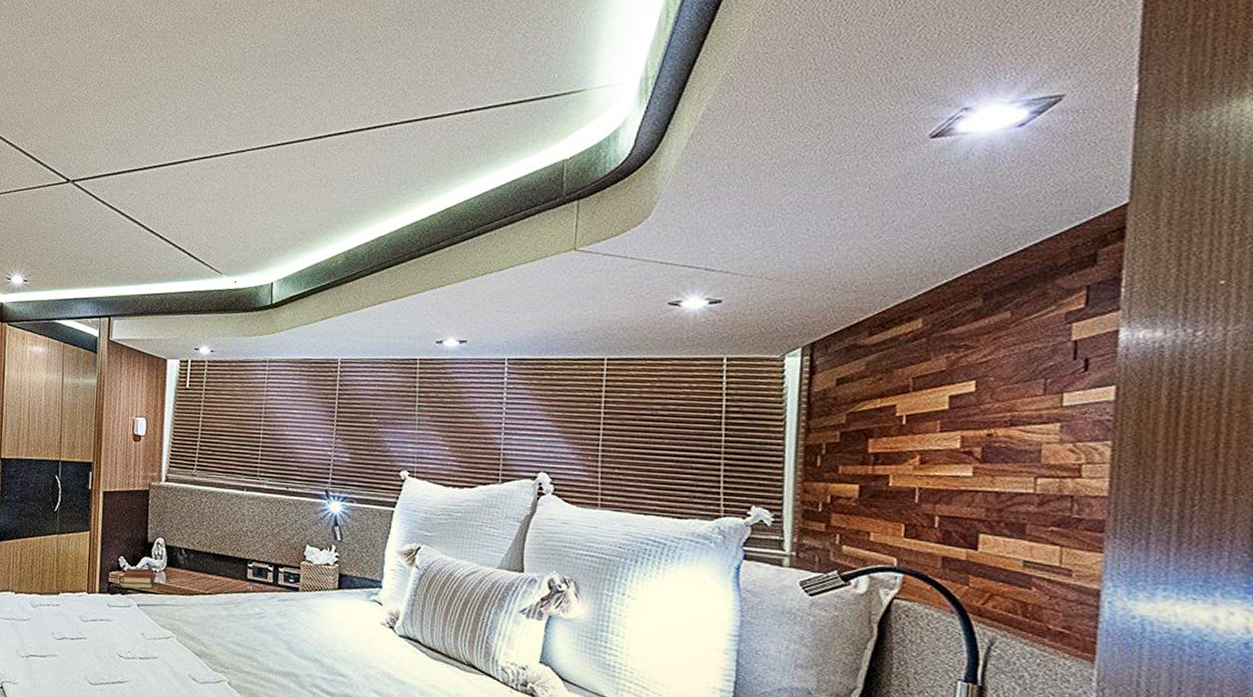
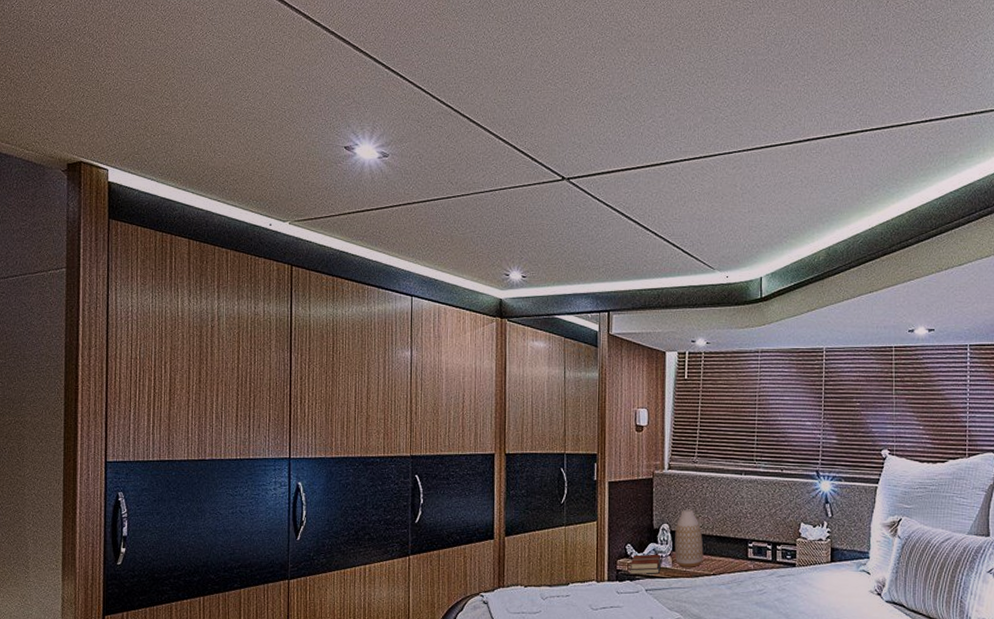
vase: none [169,524,200,586] -> present [675,509,704,568]

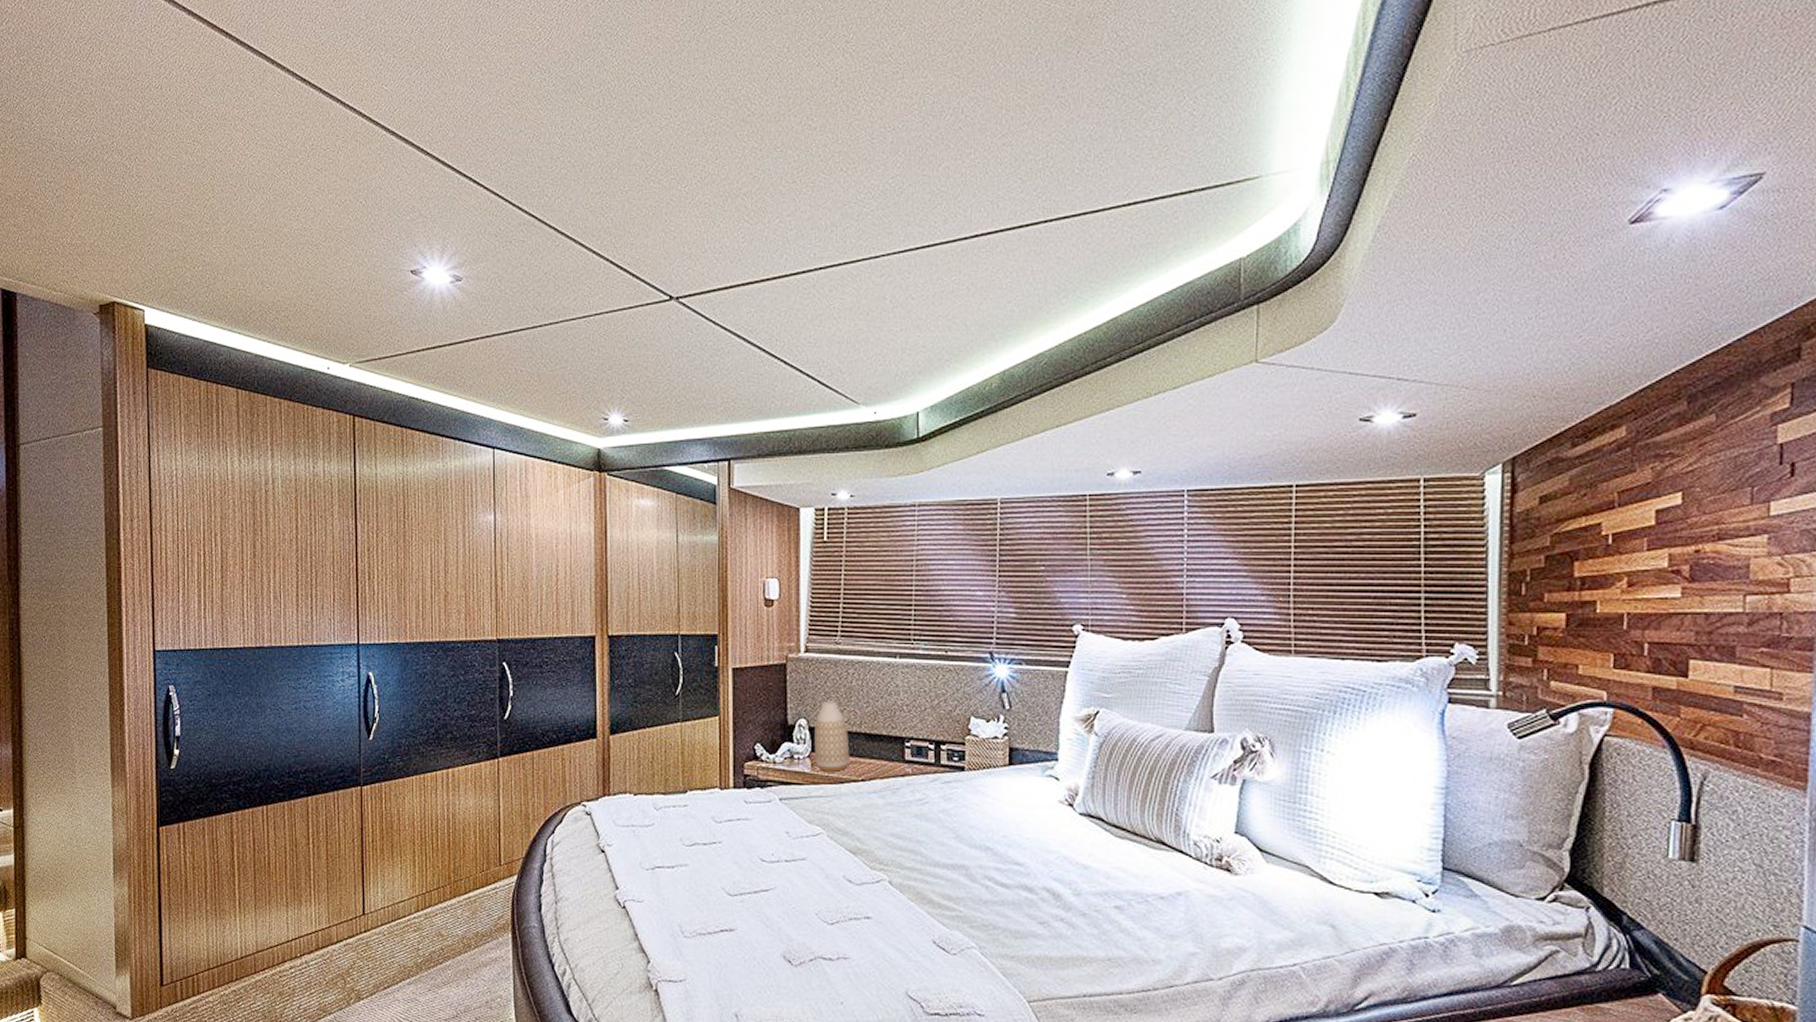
books: present [629,554,662,575] -> none [760,755,799,781]

